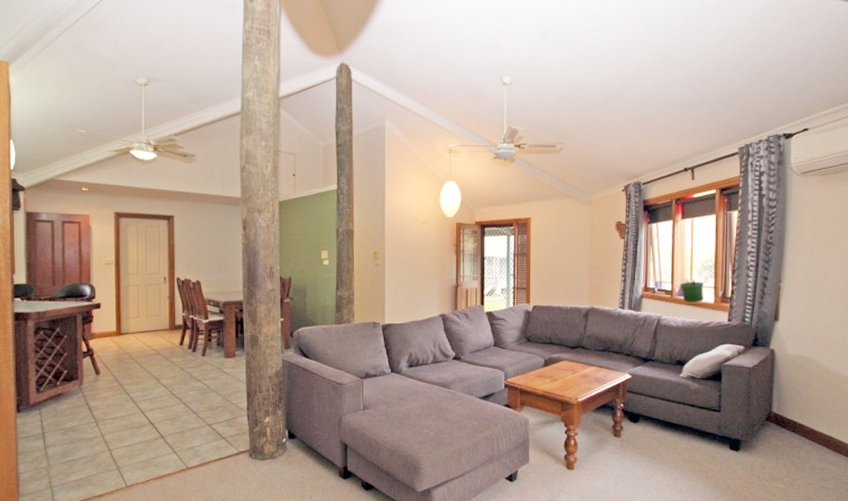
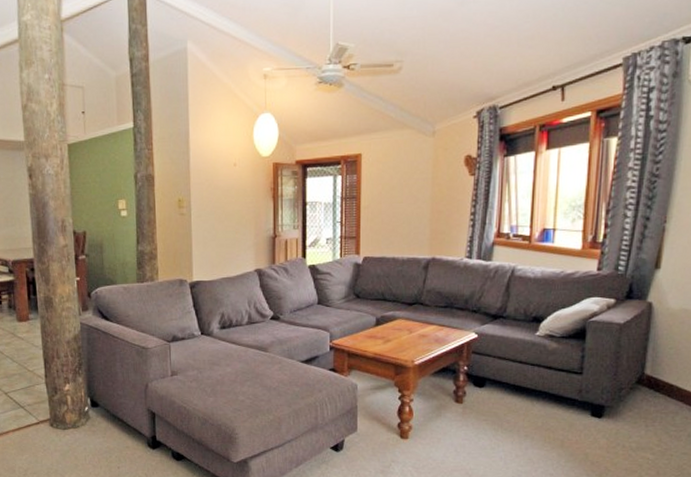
planter: present [680,278,708,303] -> none [541,221,575,250]

